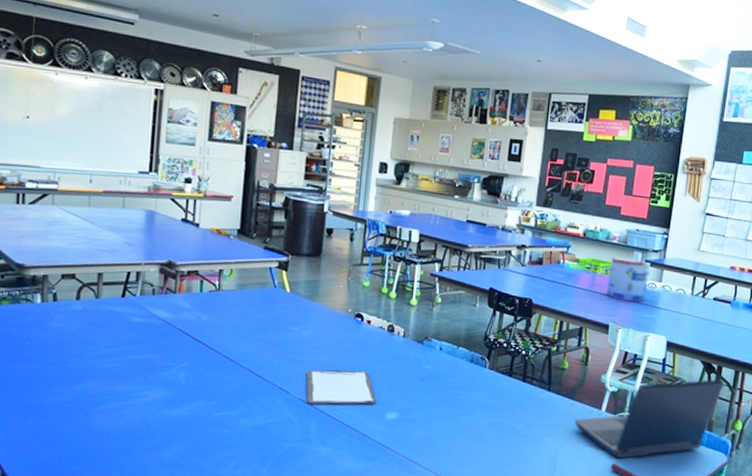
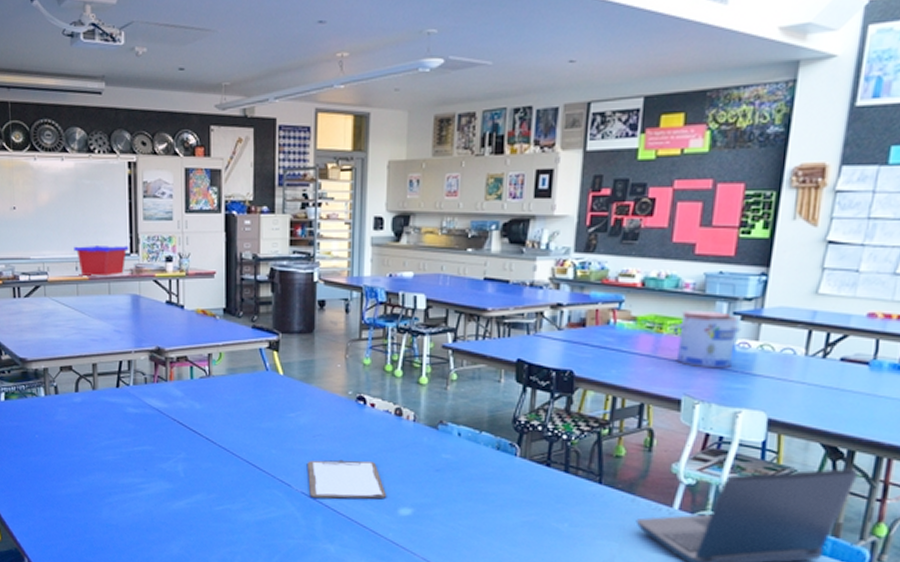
storage bin: none [89,160,149,192] -> present [74,246,129,277]

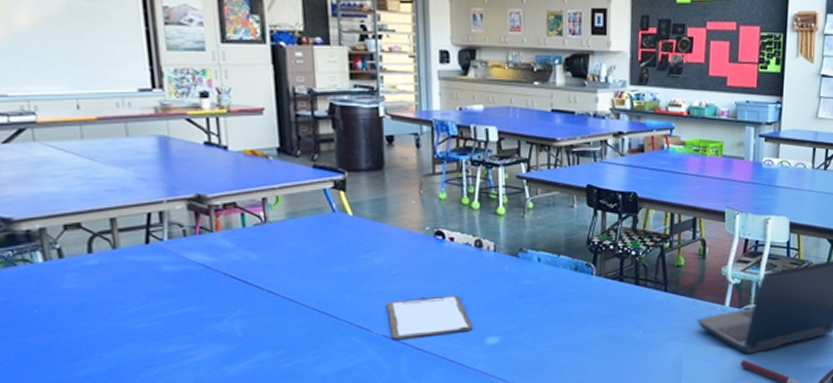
storage bin: present [74,246,129,277] -> none [71,79,150,116]
paint can: present [674,310,742,369] -> none [715,134,766,184]

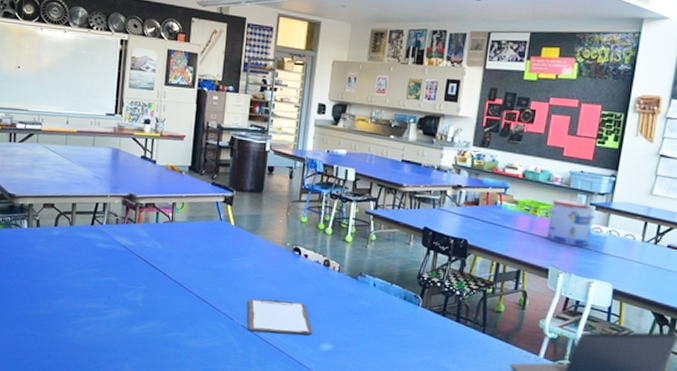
paint can: none [715,134,766,184] -> present [545,198,596,247]

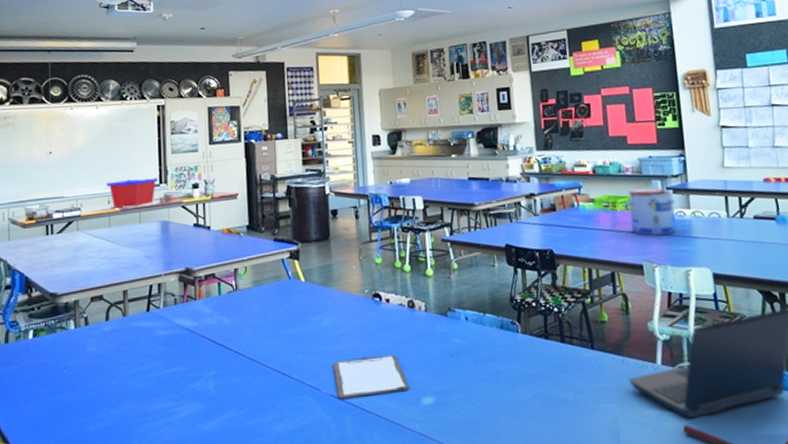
storage bin: none [66,103,115,132] -> present [106,177,159,208]

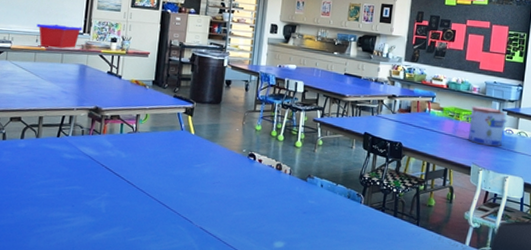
clipboard: present [334,354,409,399] -> none [206,202,265,234]

